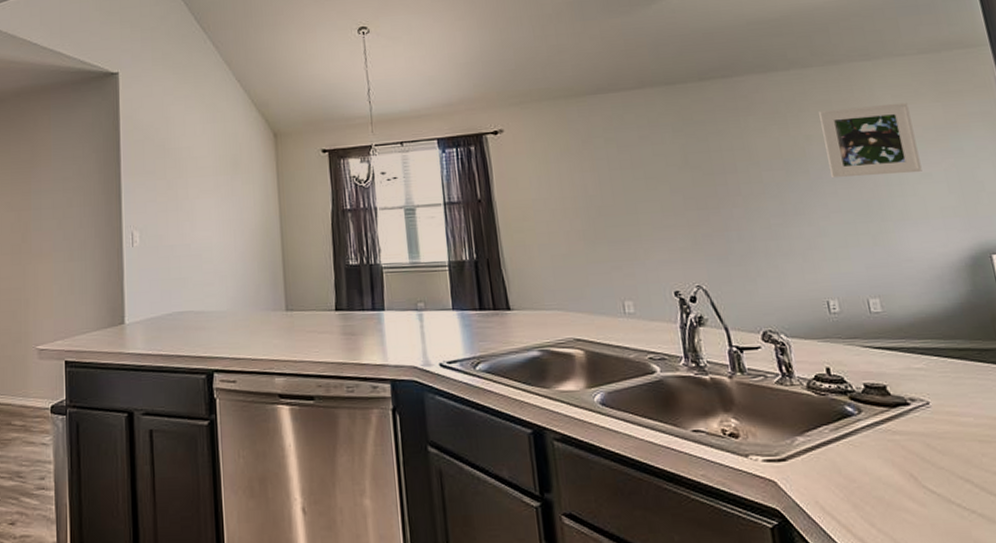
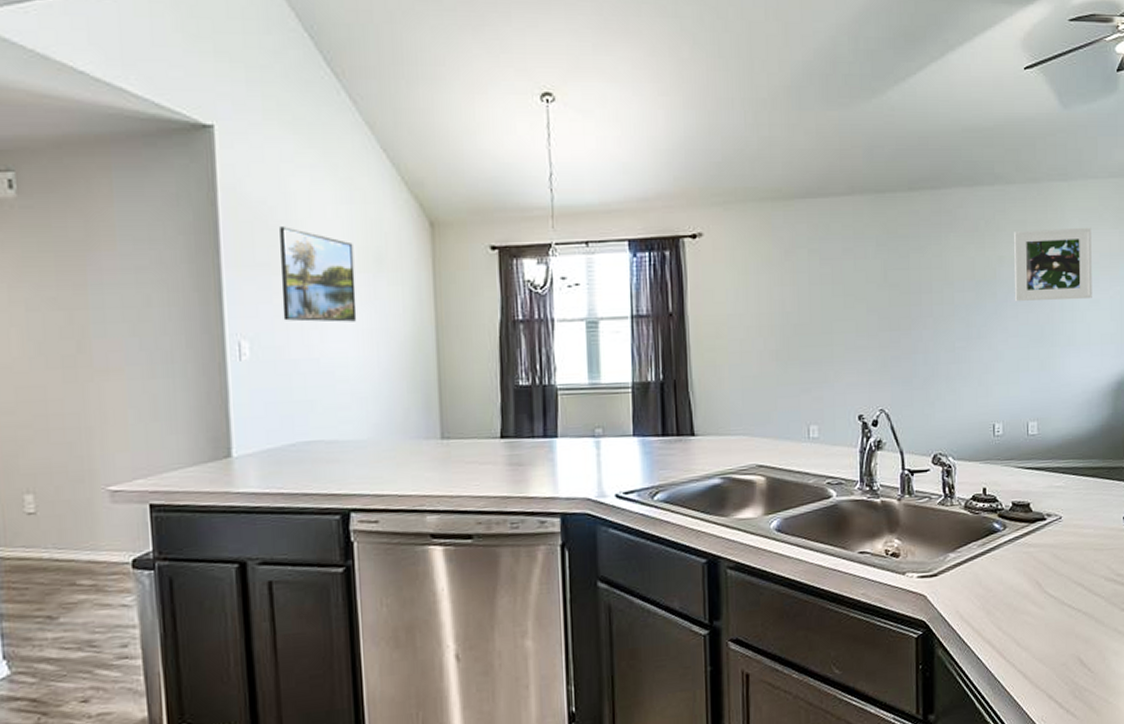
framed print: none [163,143,219,215] -> present [280,227,357,322]

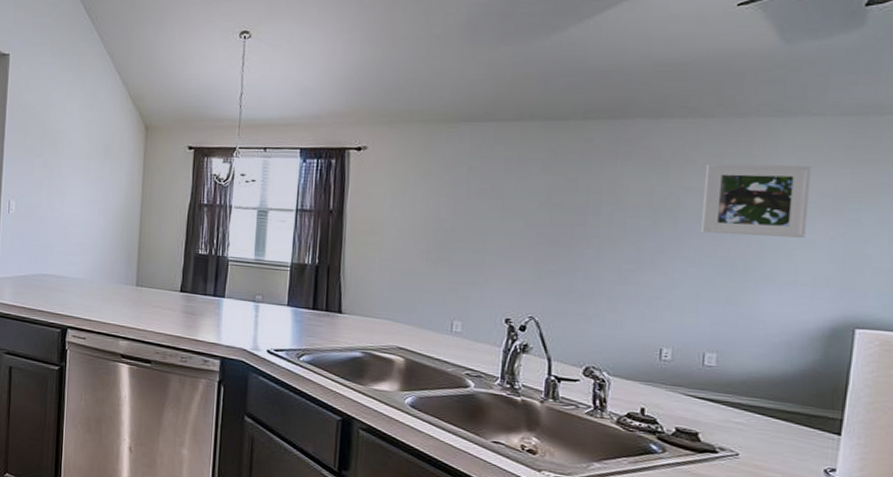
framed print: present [280,227,357,322] -> none [38,124,90,194]

